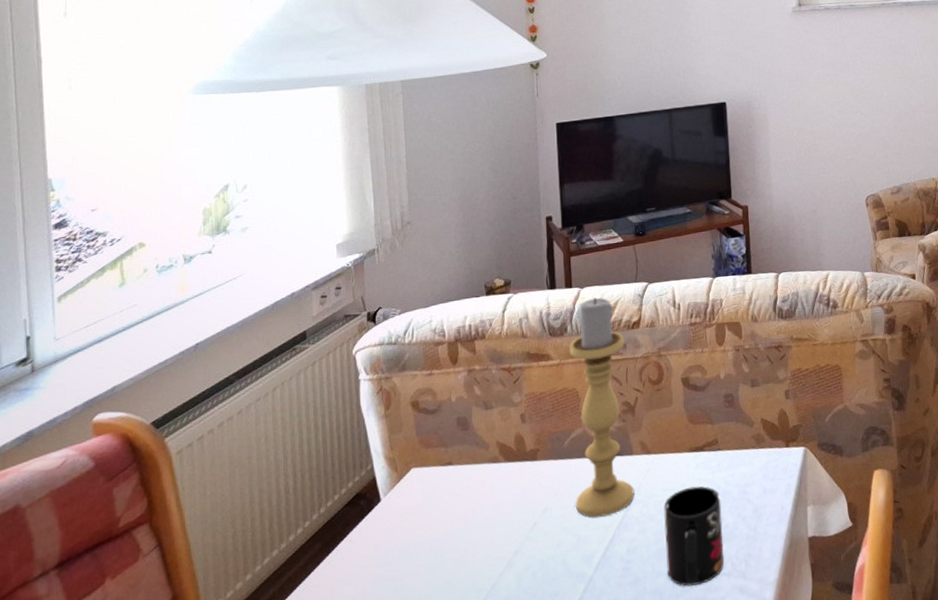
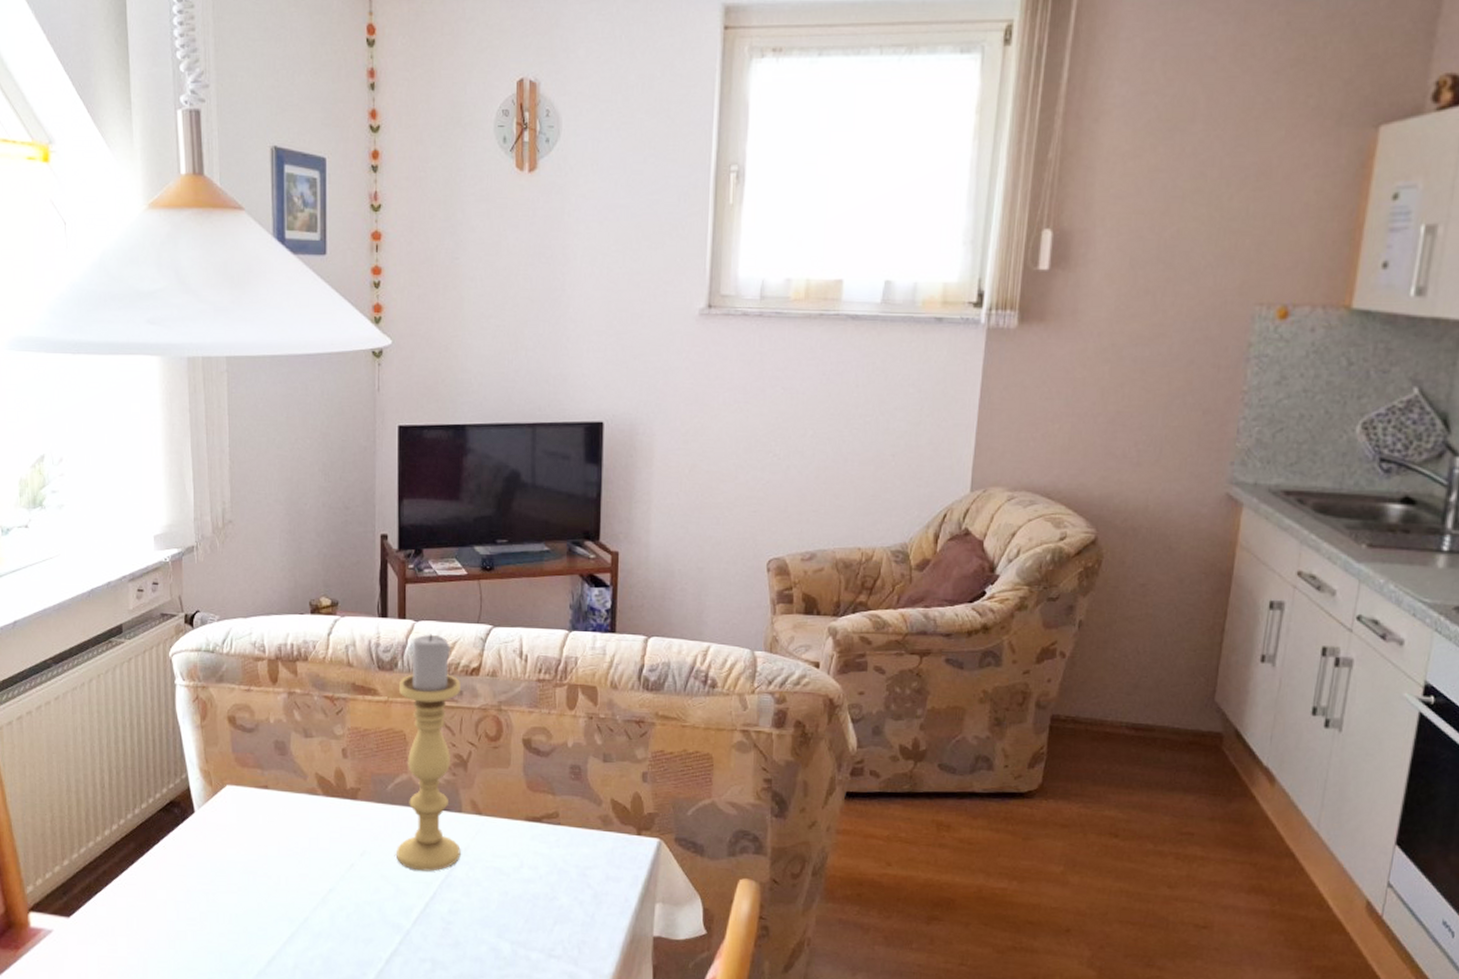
mug: present [664,486,725,587] -> none [491,858,557,962]

